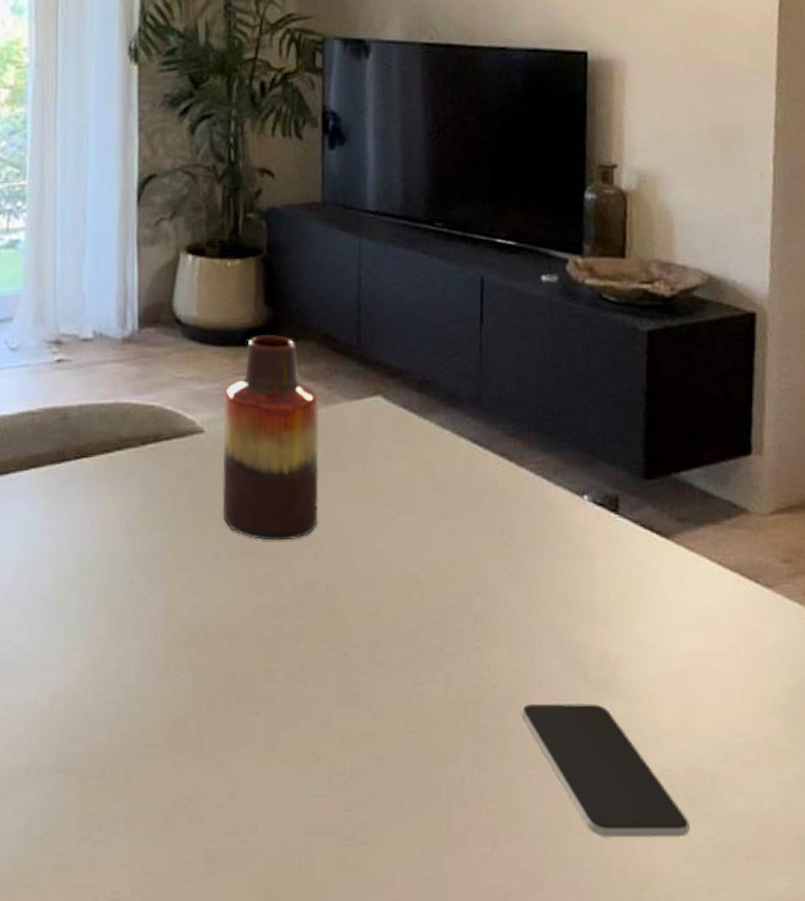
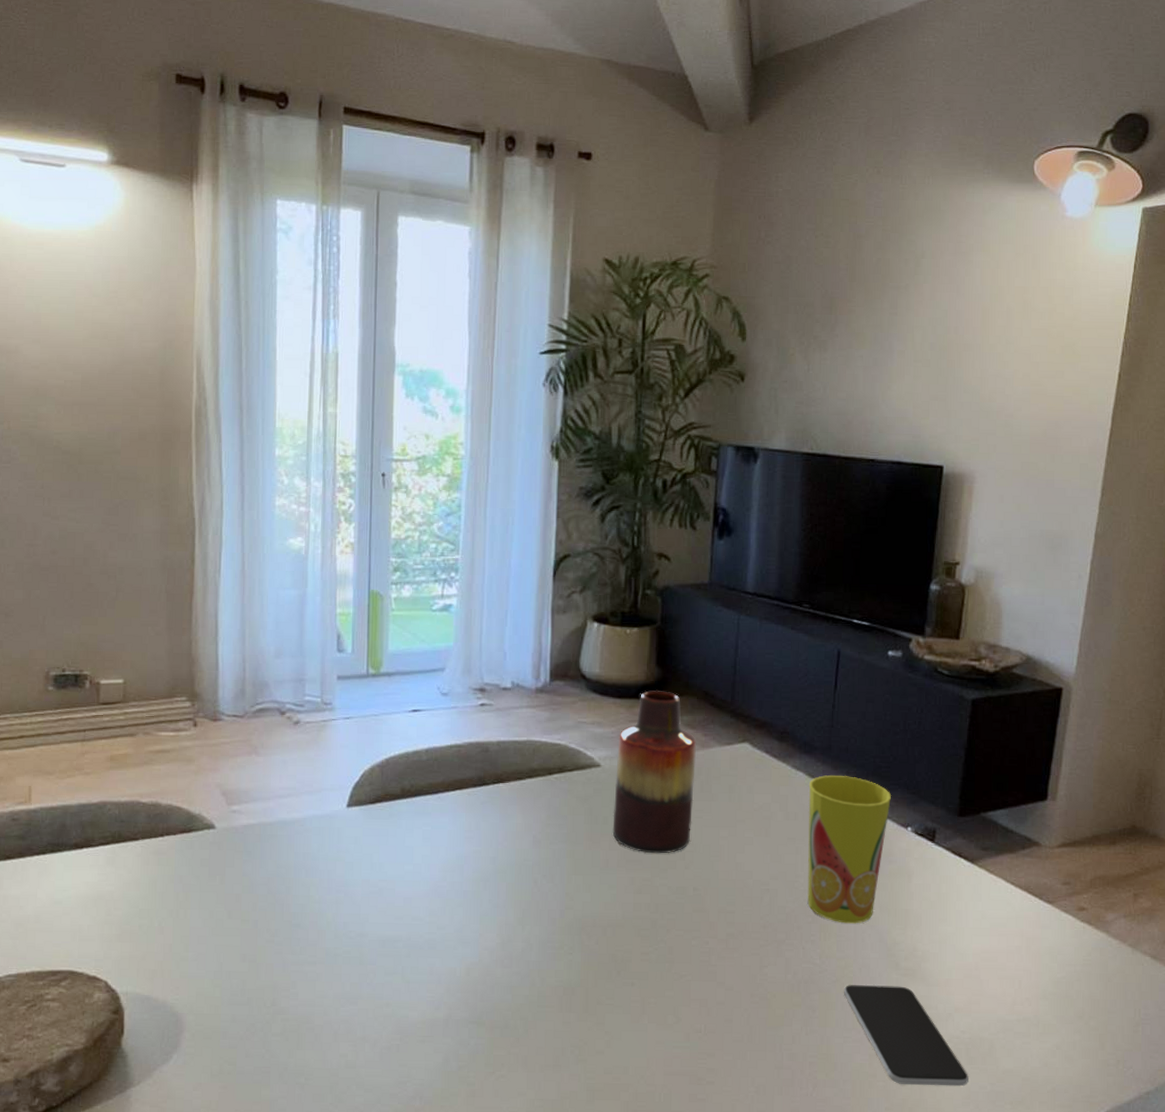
cup: none [458,433,560,623] -> present [807,775,891,924]

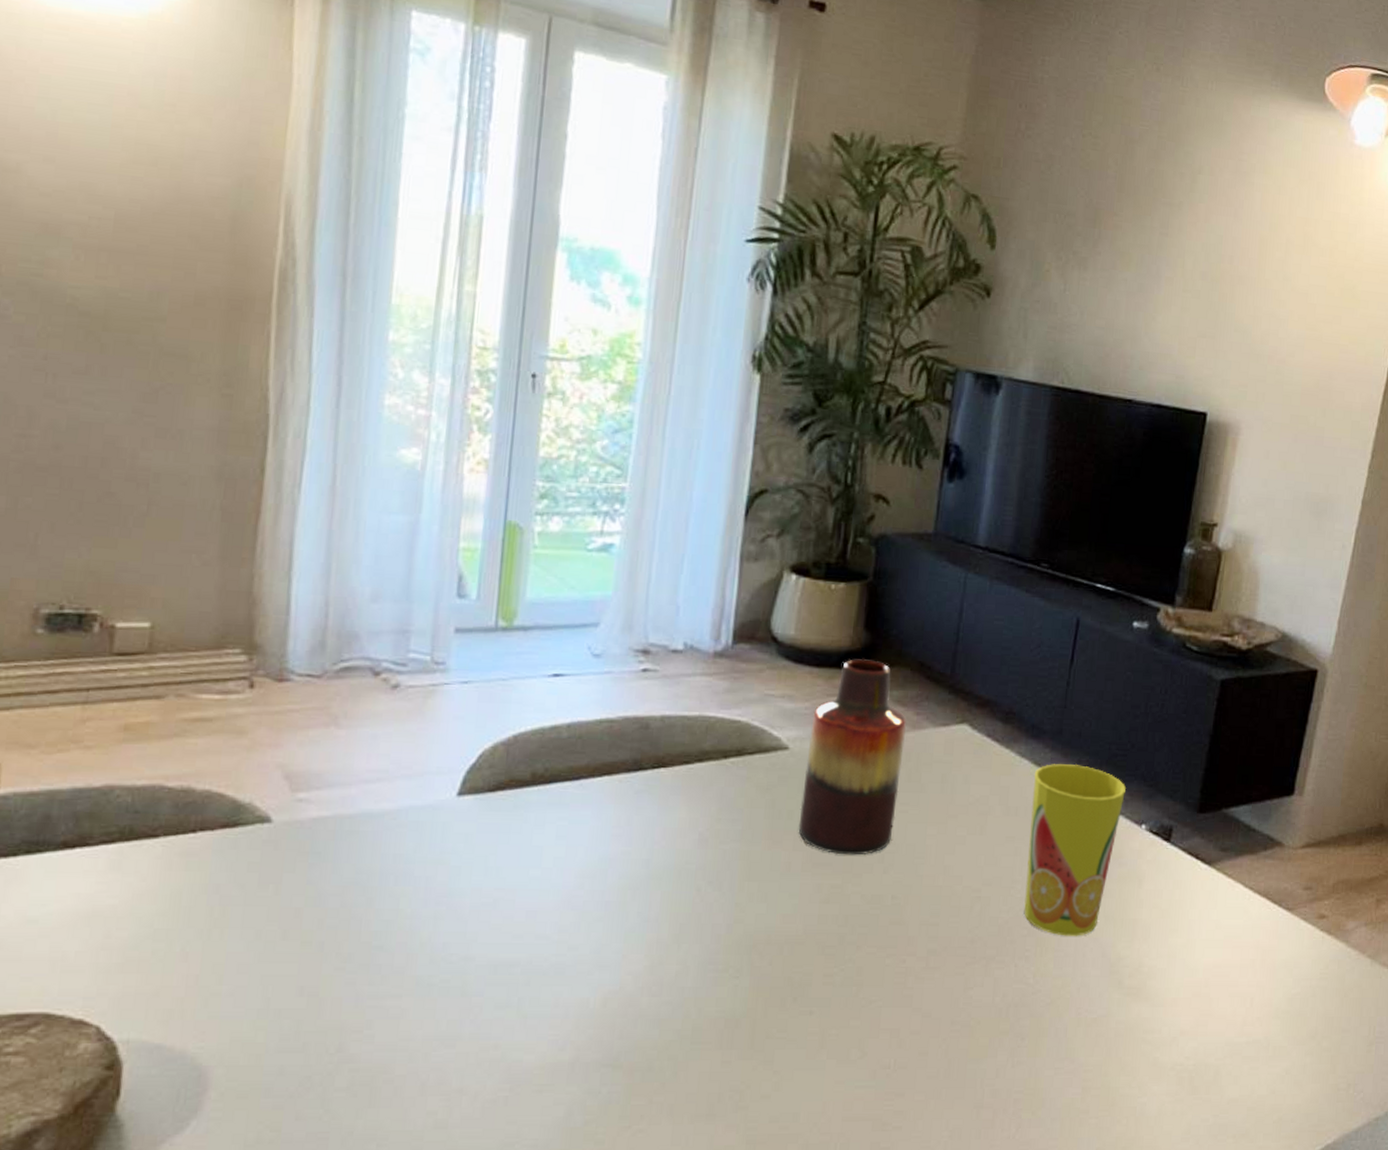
smartphone: present [844,984,968,1087] -> none [1058,1006,1190,1121]

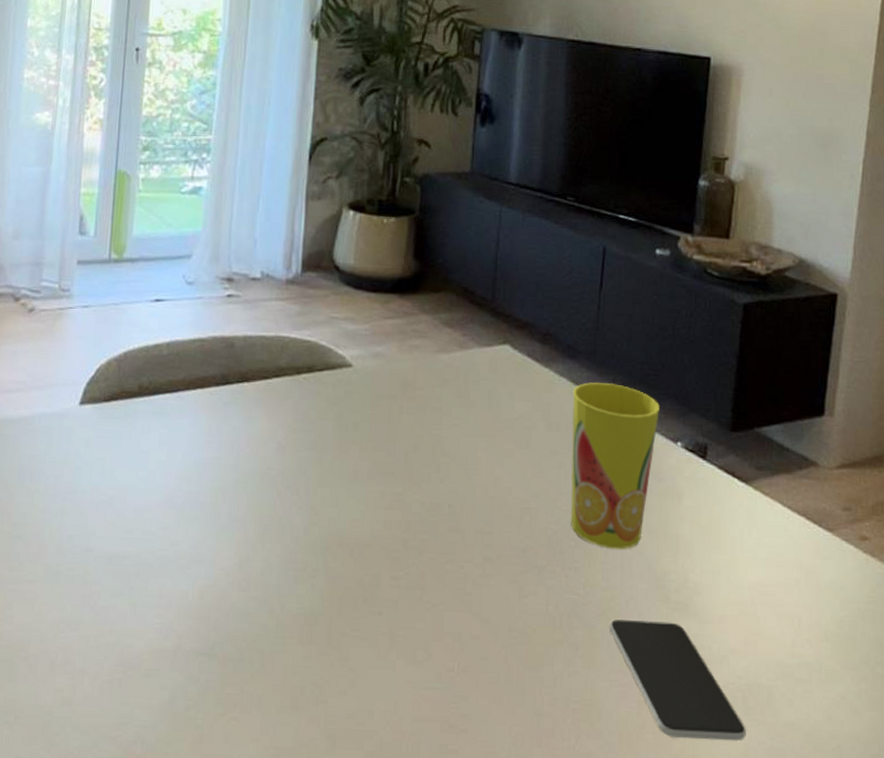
vase: present [798,659,906,855] -> none [363,285,454,466]
smartphone: none [1058,1006,1190,1121] -> present [610,619,746,741]

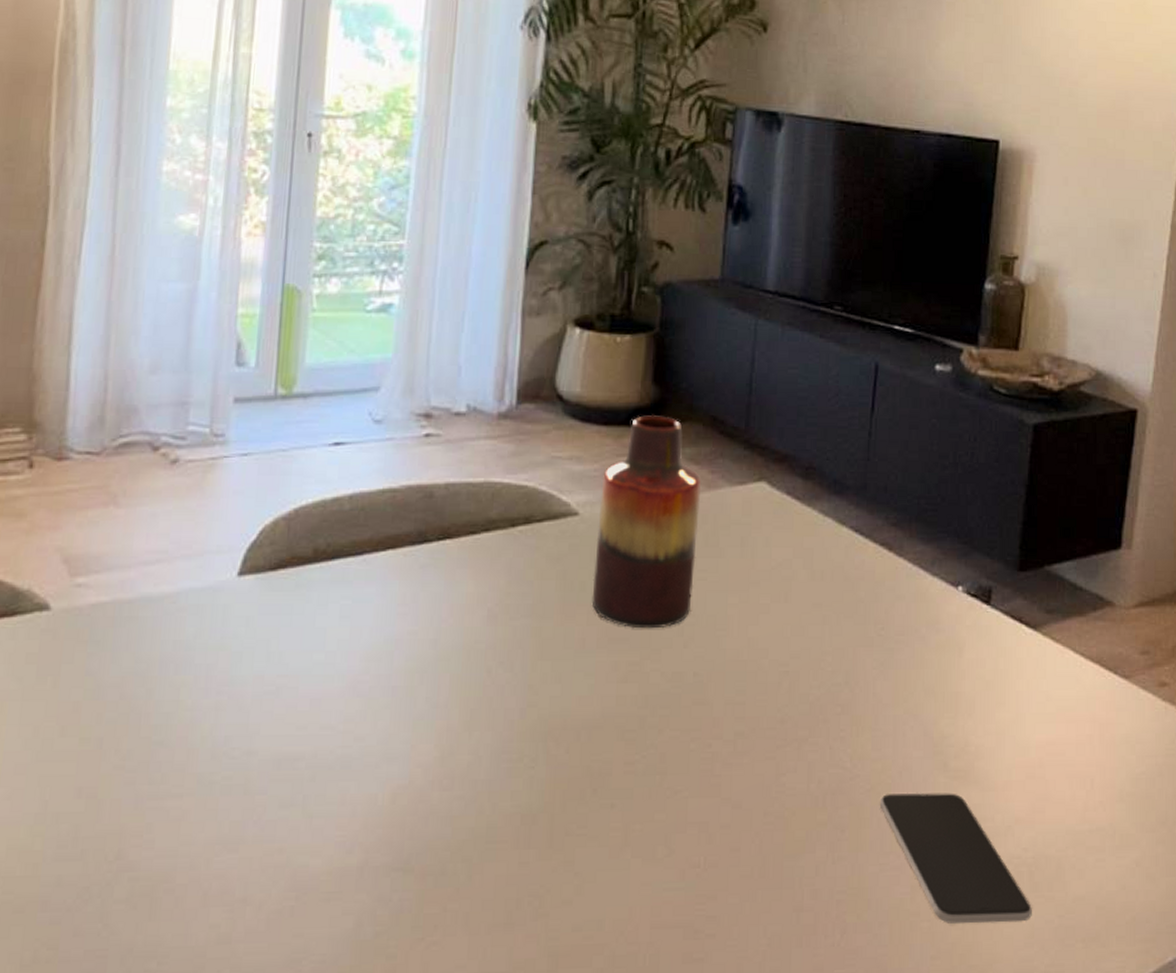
vase: none [363,285,454,466] -> present [591,415,701,629]
cup: present [571,382,659,549] -> none [836,522,938,713]

